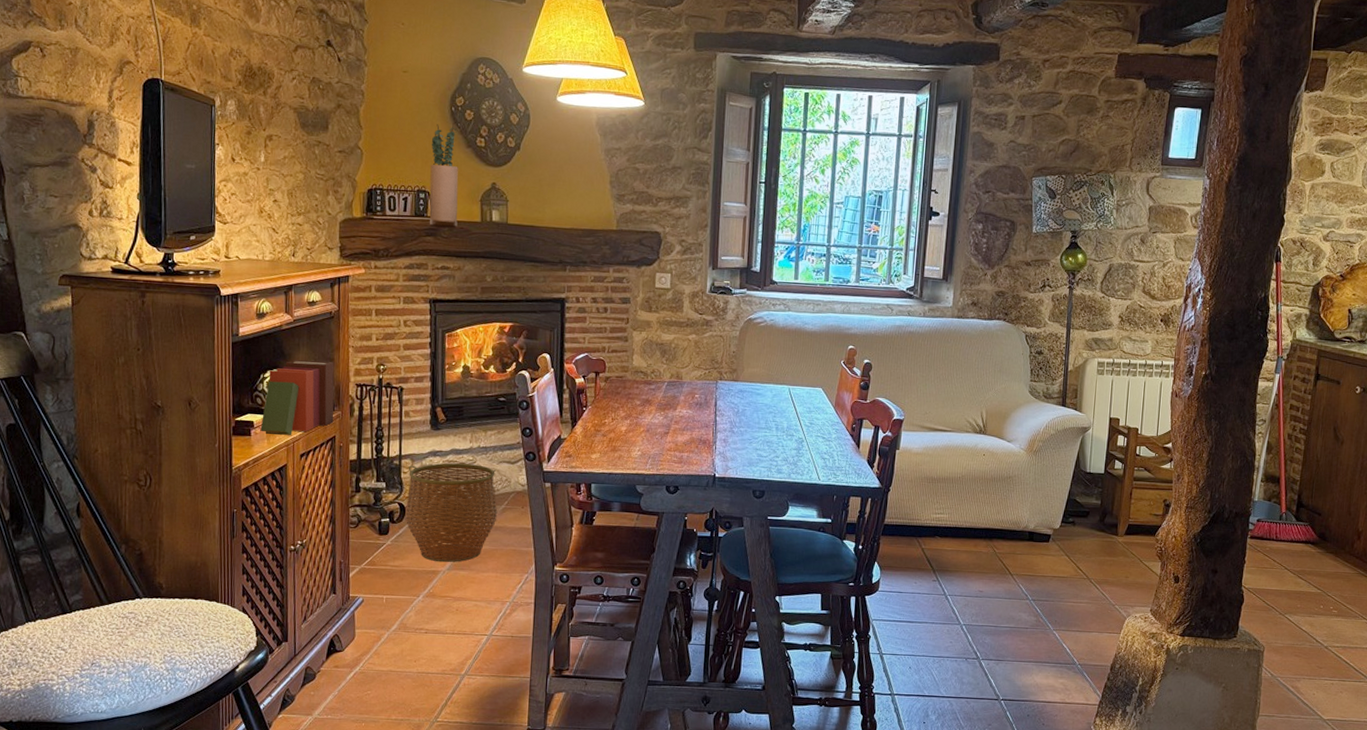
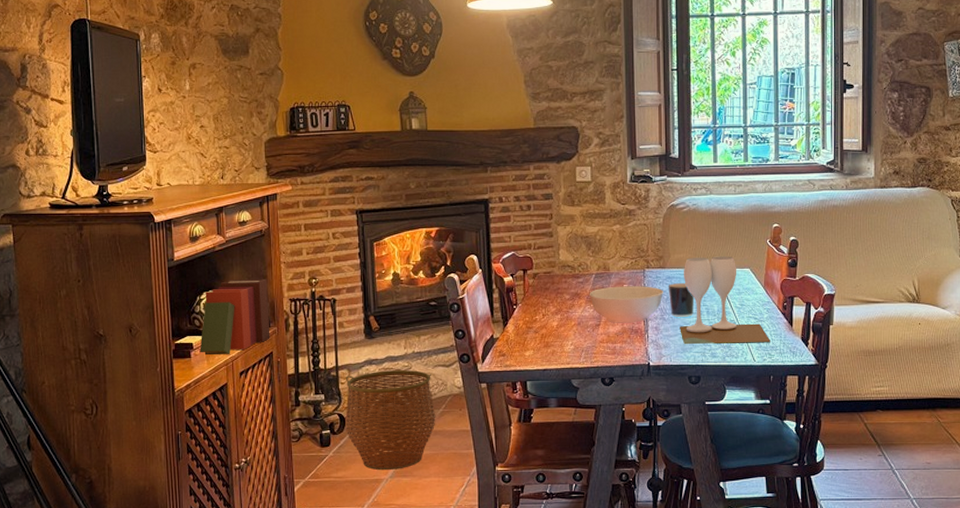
vase: present [429,123,459,229] -> none [348,37,379,139]
bowl: none [660,395,735,434] -> present [589,286,664,323]
mug: none [739,397,765,433] -> present [668,283,695,318]
wineglass: none [748,373,837,462] -> present [680,256,770,345]

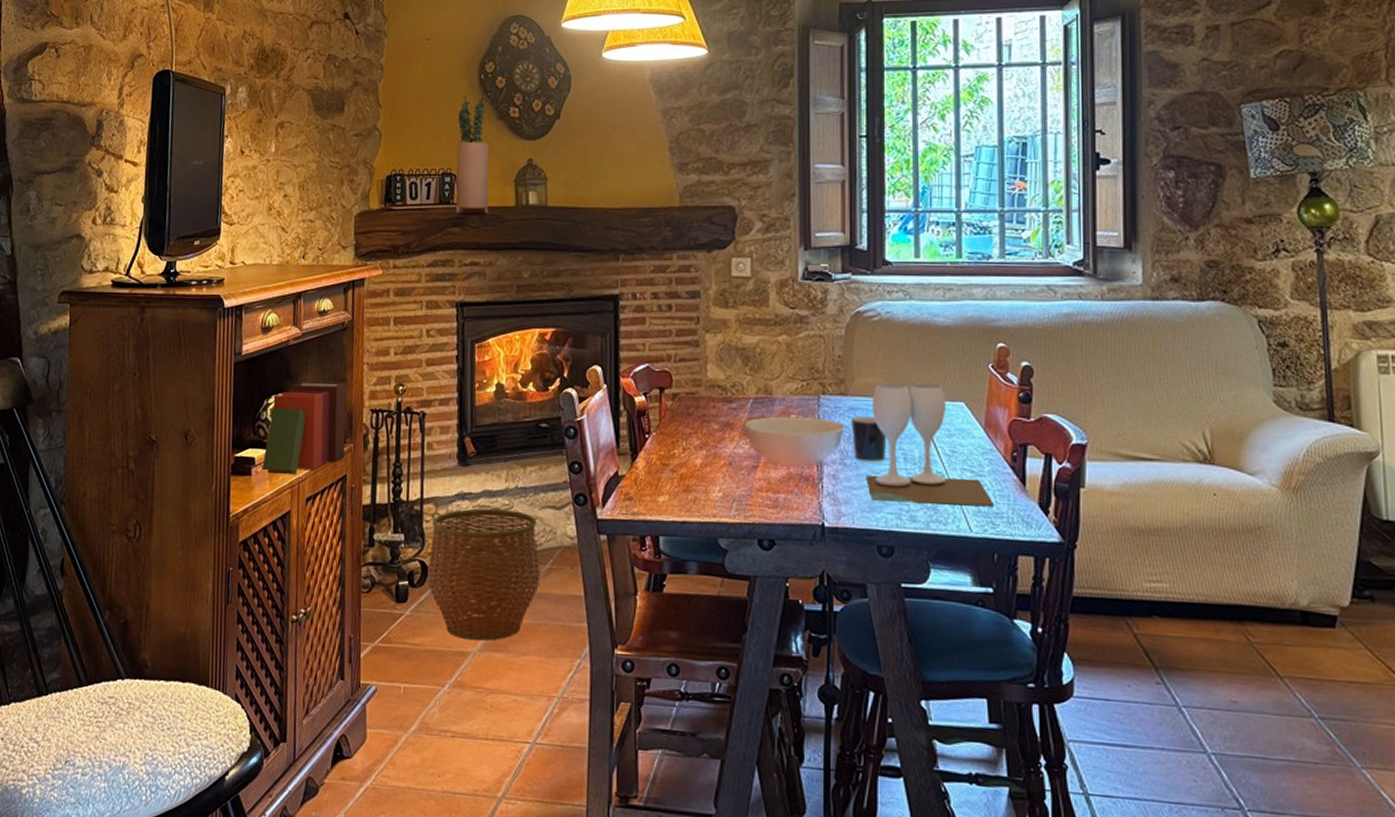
vase: none [348,37,379,139] -> present [455,93,489,216]

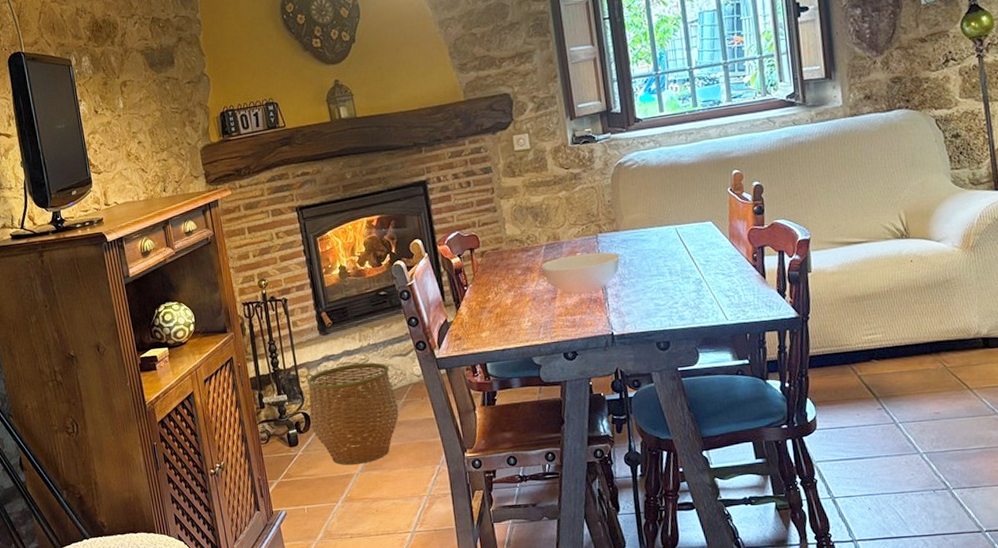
books: present [262,381,347,474] -> none [162,286,229,367]
vase: present [455,93,489,216] -> none [270,30,309,136]
mug: present [850,416,887,465] -> none [624,244,655,283]
wineglass: present [866,383,994,506] -> none [639,210,743,310]

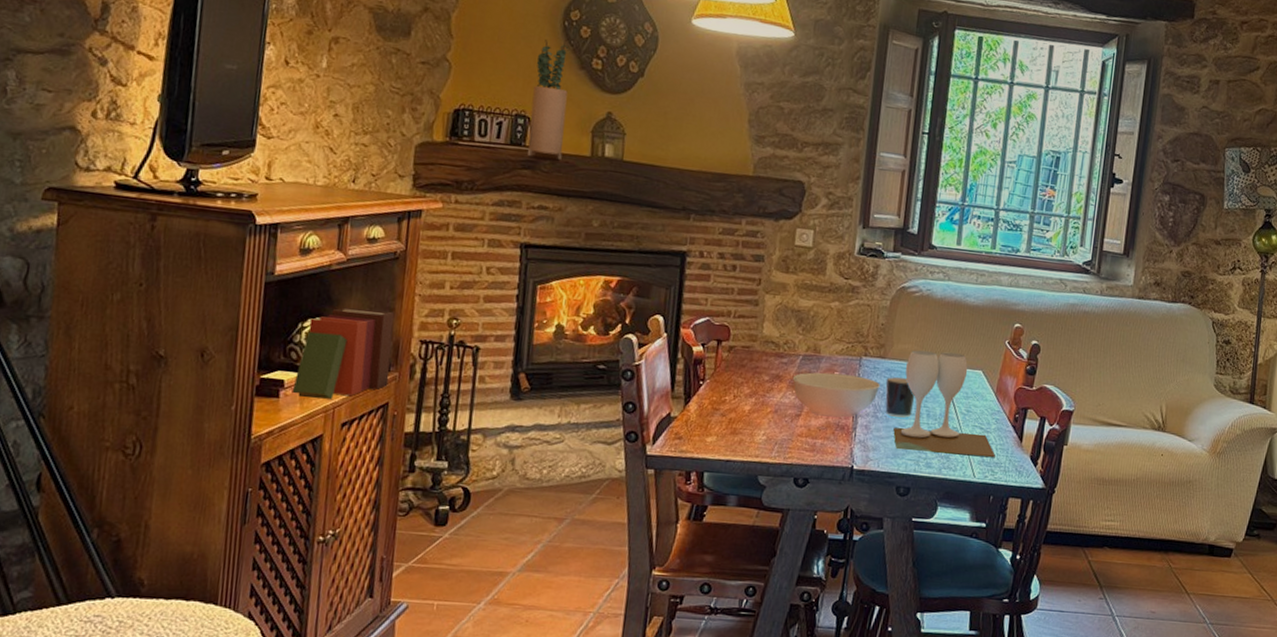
books: none [162,286,229,367] -> present [292,307,395,399]
vase: none [270,30,309,136] -> present [527,40,569,162]
basket: present [306,362,399,465] -> none [469,440,588,562]
mug: none [624,244,655,283] -> present [885,377,915,419]
wineglass: none [639,210,743,310] -> present [893,350,995,457]

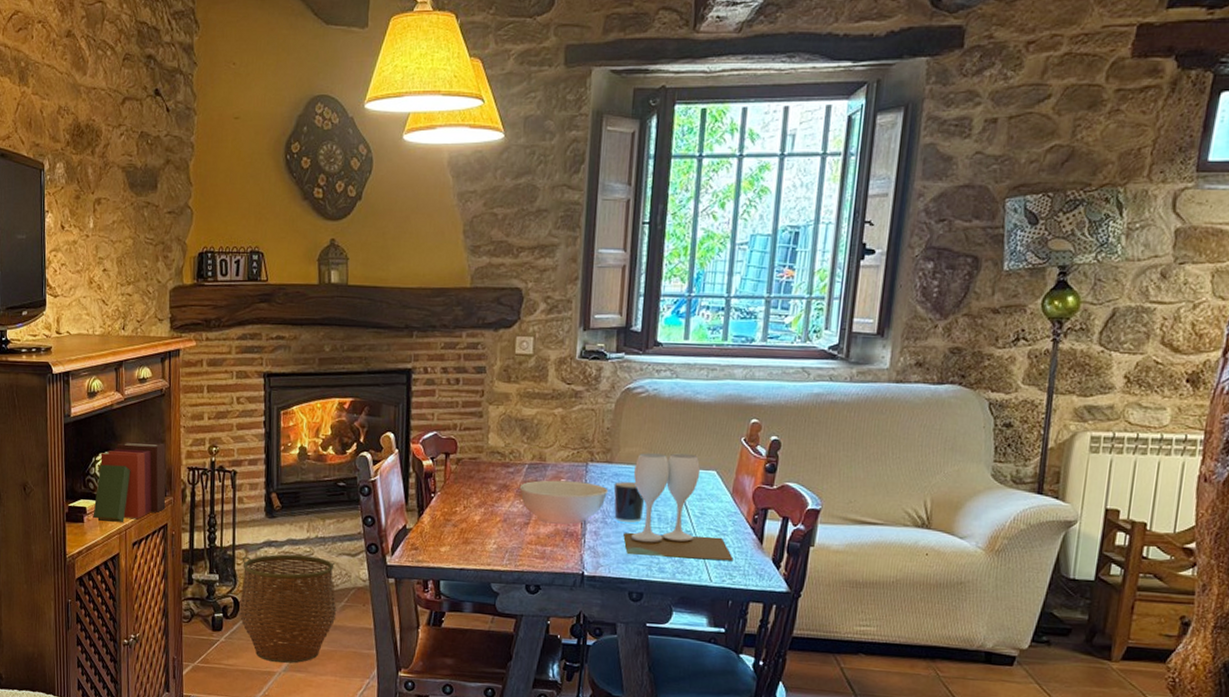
basket: none [469,440,588,562] -> present [239,554,337,663]
vase: present [527,40,569,162] -> none [263,173,295,293]

